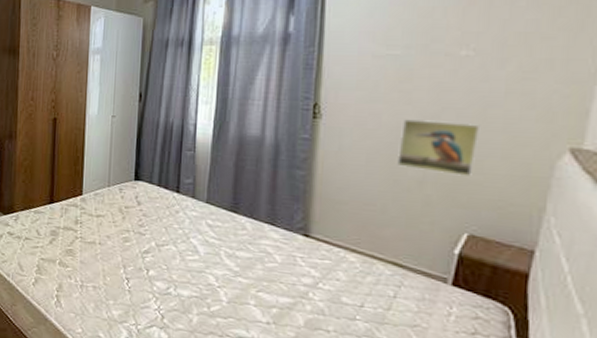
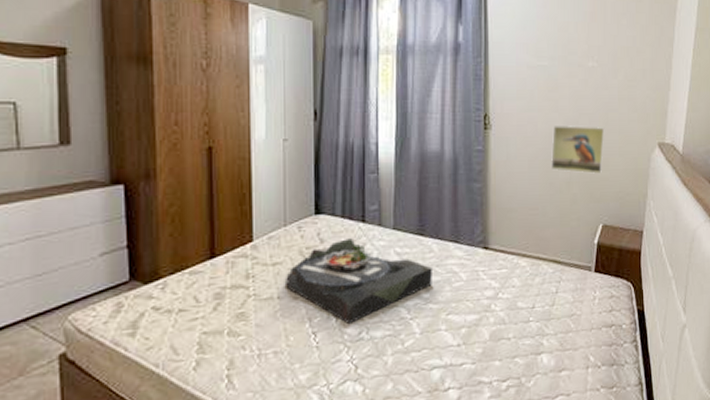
serving tray: none [106,204,244,279] -> present [286,238,432,325]

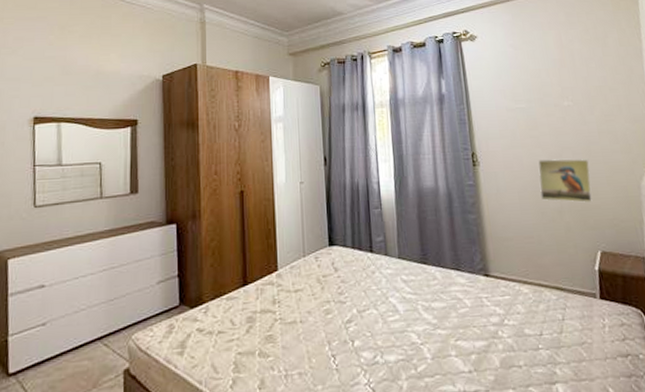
serving tray: present [286,238,432,325] -> none [306,267,439,349]

